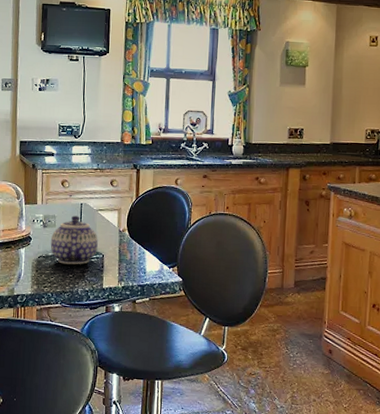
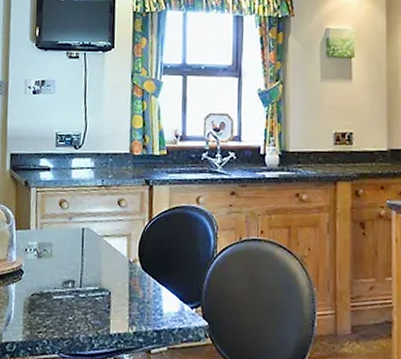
teapot: present [50,215,98,265] -> none [46,243,104,305]

